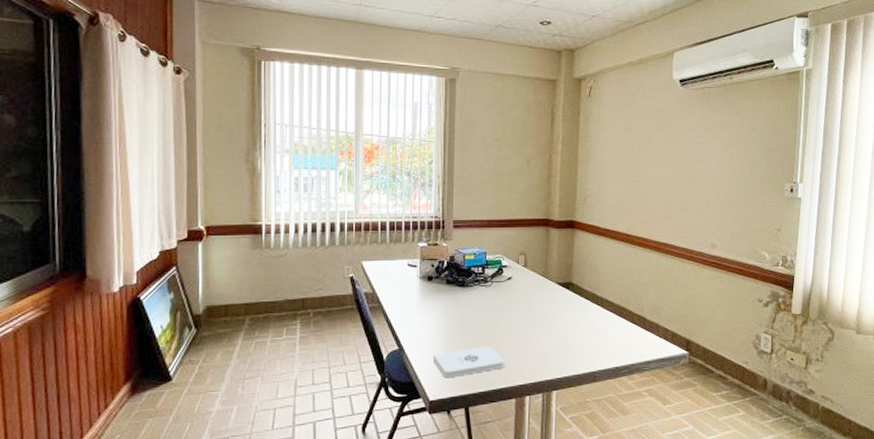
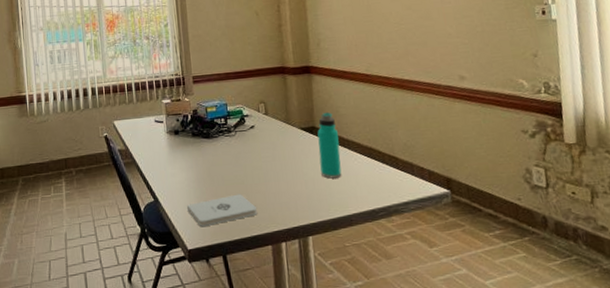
water bottle: none [572,269,594,335] -> present [317,112,342,179]

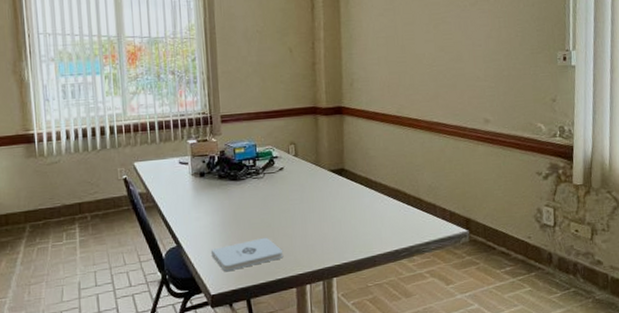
water bottle: present [317,112,342,179] -> none [346,154,368,221]

